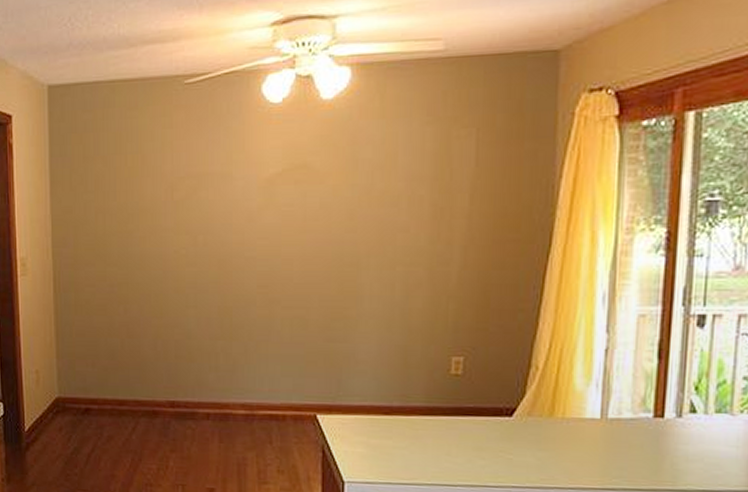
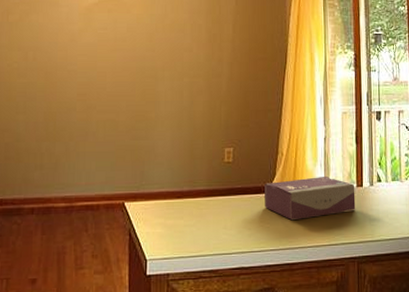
tissue box: none [507,399,651,454] -> present [264,175,356,221]

